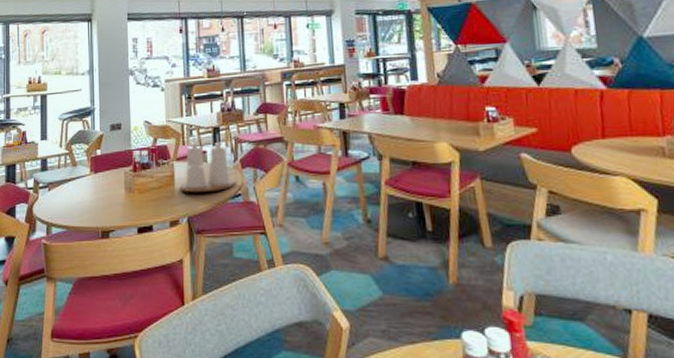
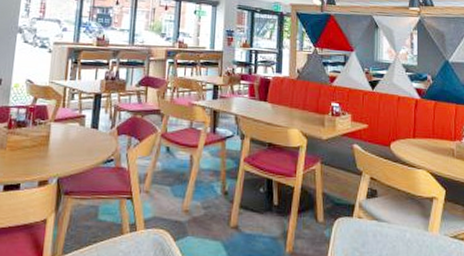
condiment set: present [180,133,236,193] -> none [54,98,111,155]

